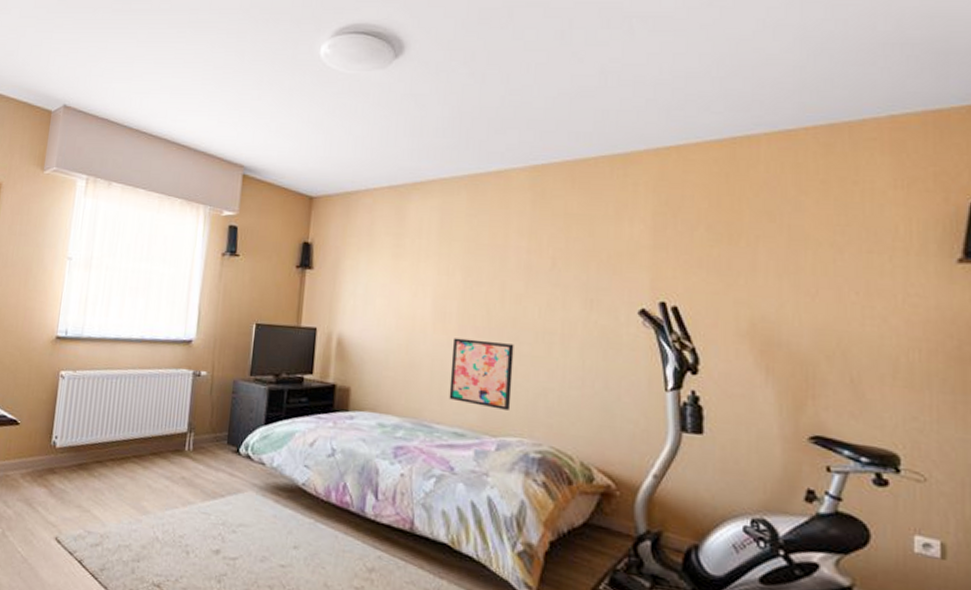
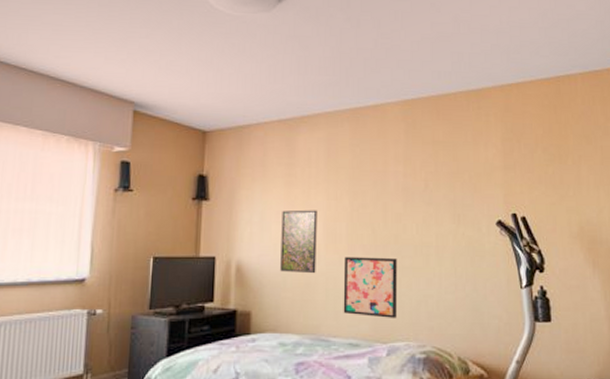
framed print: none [383,284,426,354] -> present [280,210,317,274]

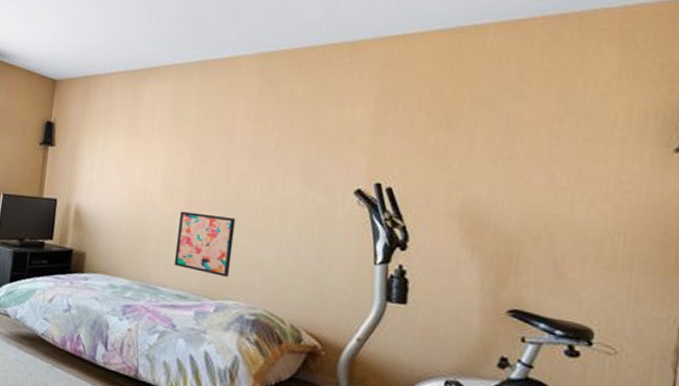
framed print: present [280,210,317,274] -> none [116,161,157,225]

